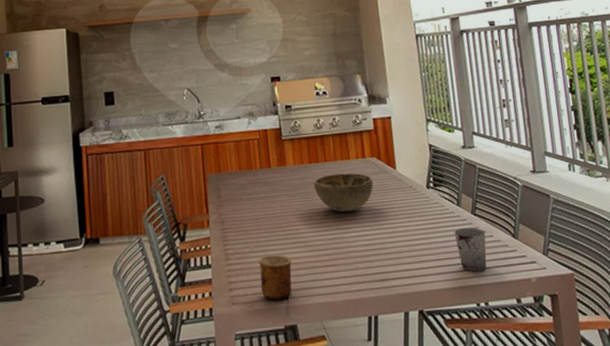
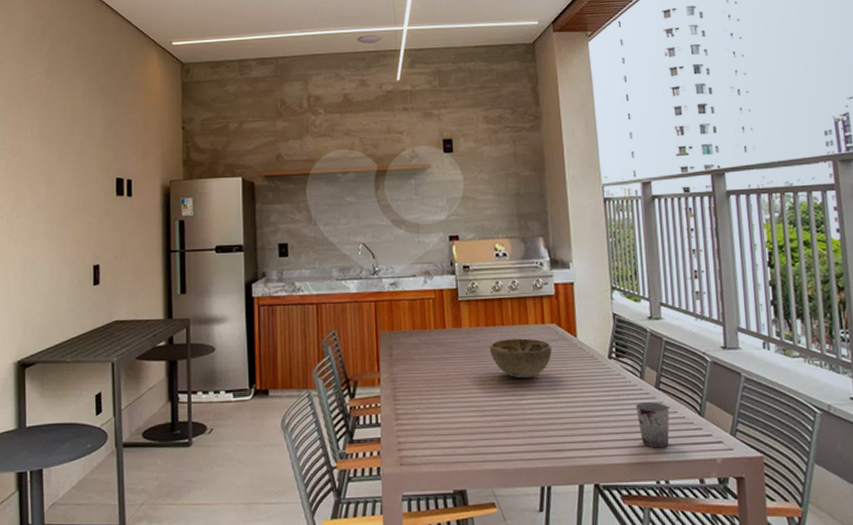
cup: present [259,255,292,300] -> none [430,418,463,463]

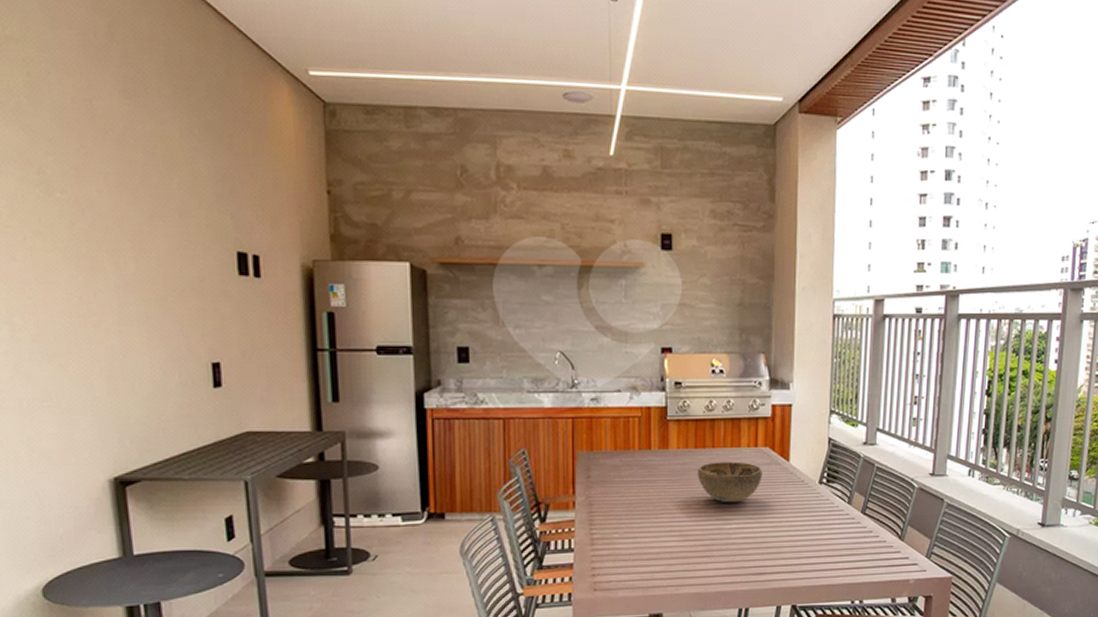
cup: present [635,401,670,448] -> none [840,526,872,571]

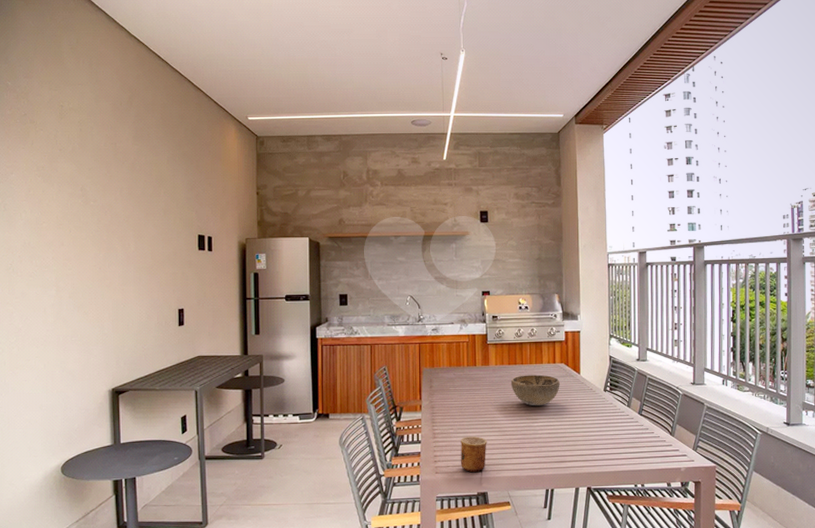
cup: none [628,542,664,588] -> present [461,436,487,472]

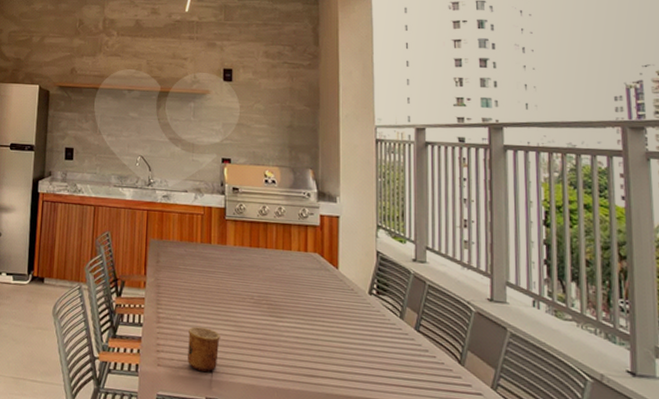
decorative bowl: present [510,374,560,406] -> none [251,261,312,302]

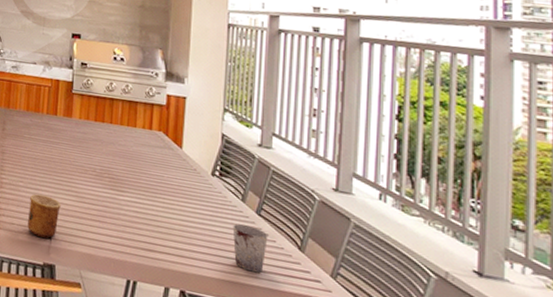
cup: none [393,341,428,391] -> present [232,224,268,273]

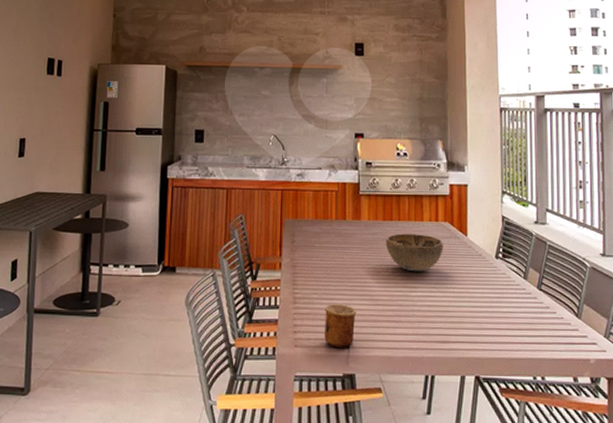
decorative bowl: none [95,136,156,177] -> present [385,233,443,272]
cup: present [232,224,268,273] -> none [518,300,549,346]

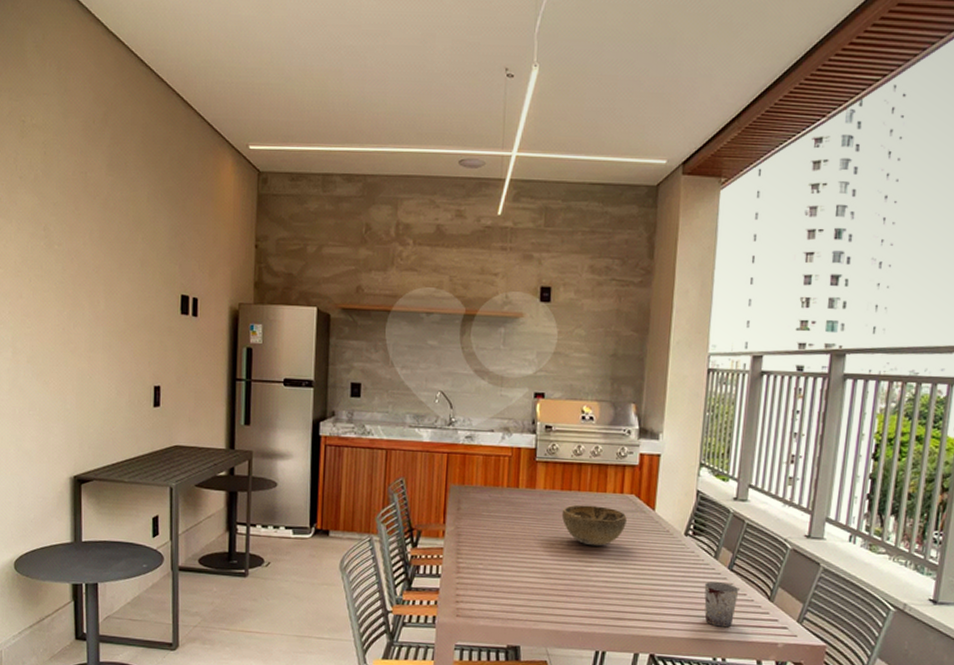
cup: present [325,304,356,348] -> none [489,575,525,620]
cup: none [518,300,549,346] -> present [704,581,739,628]

